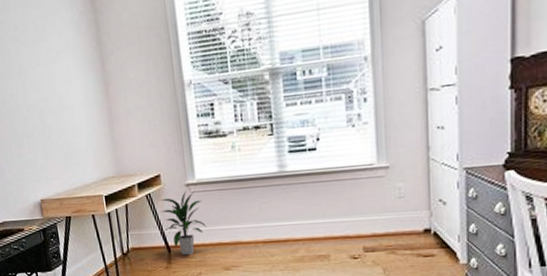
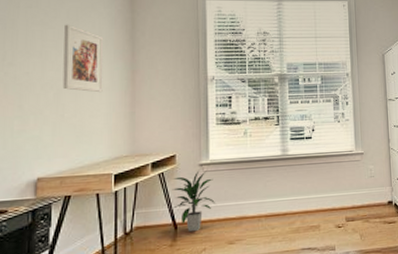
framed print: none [34,37,81,111] -> present [62,24,104,93]

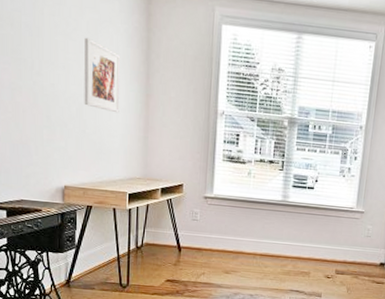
indoor plant: present [172,170,216,232] -> none [178,202,217,257]

